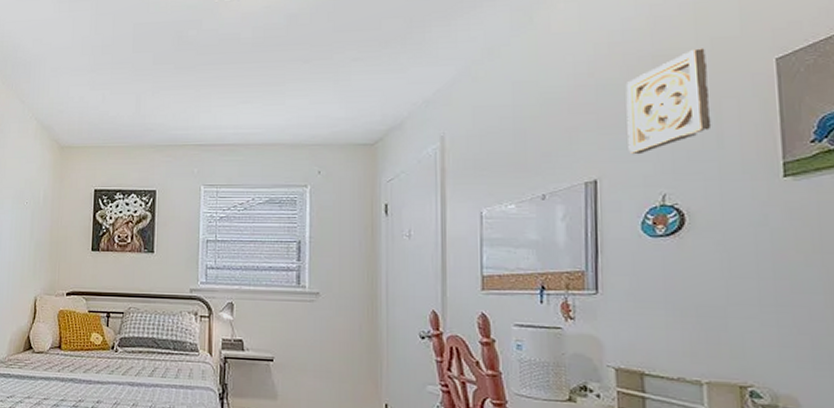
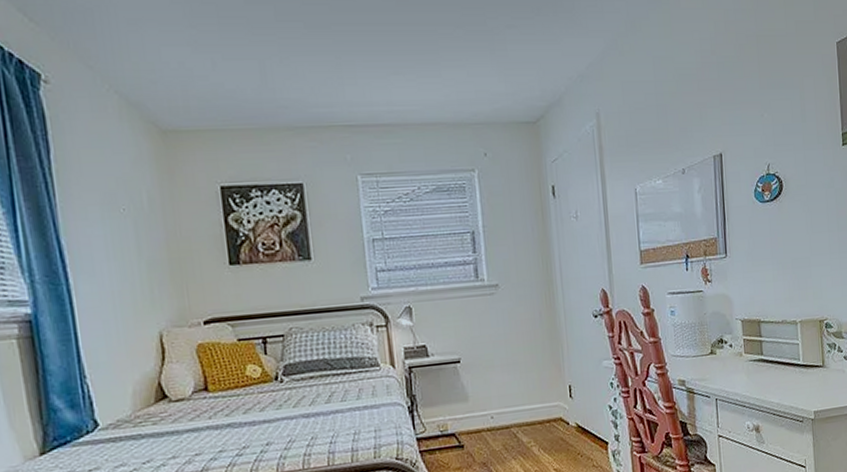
wall ornament: present [625,48,712,155] -> none [739,30,798,129]

